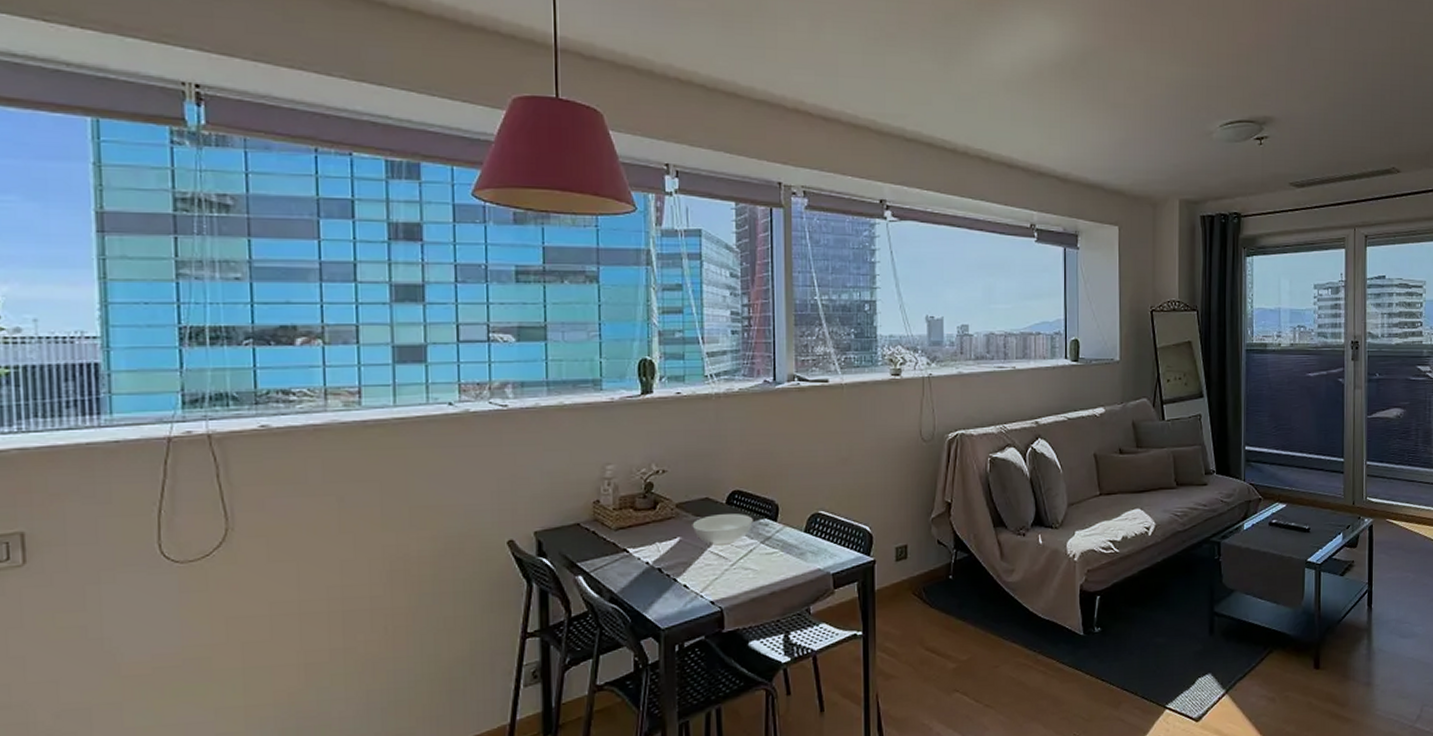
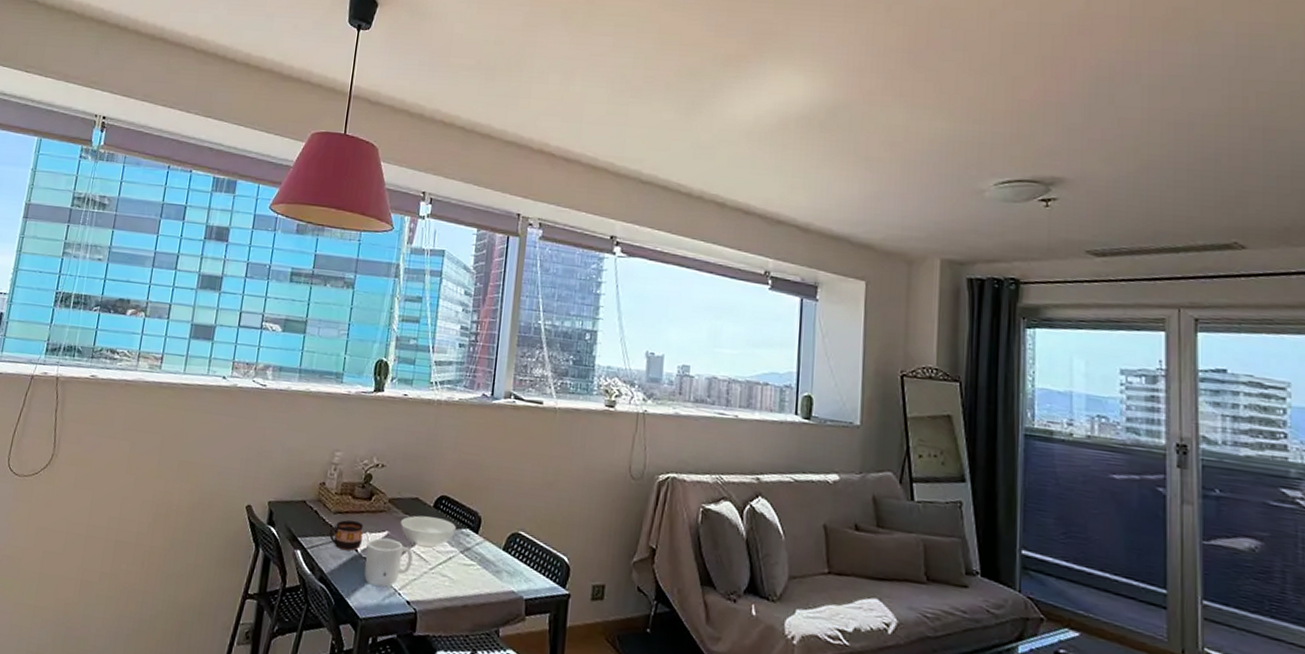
cup: none [613,533,652,565] -> present [329,520,364,551]
mug: none [658,544,711,594] -> present [364,537,413,587]

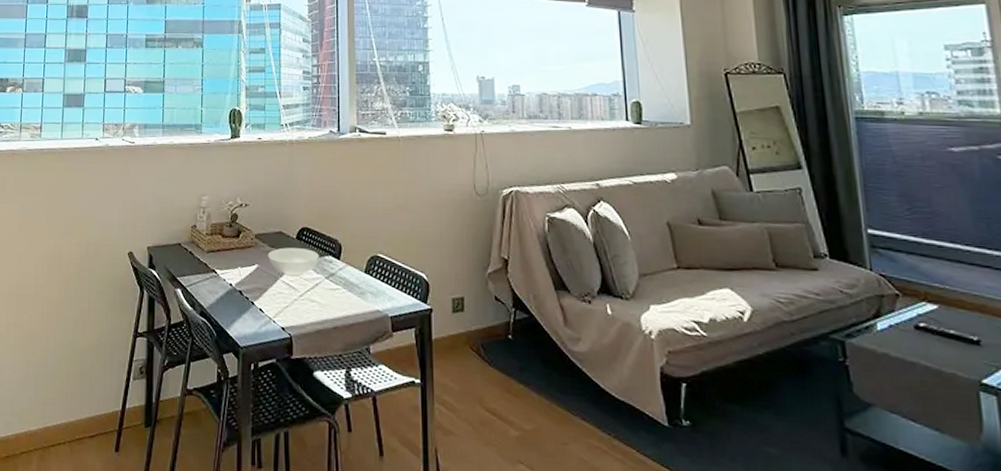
cup: present [329,520,364,551] -> none [205,257,235,285]
mug: present [364,537,413,587] -> none [239,271,283,316]

